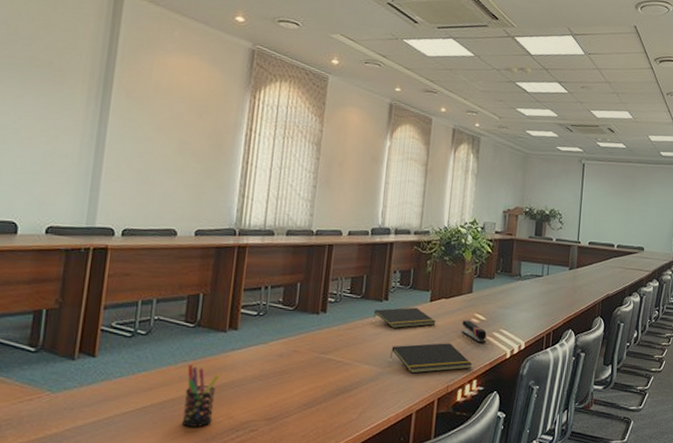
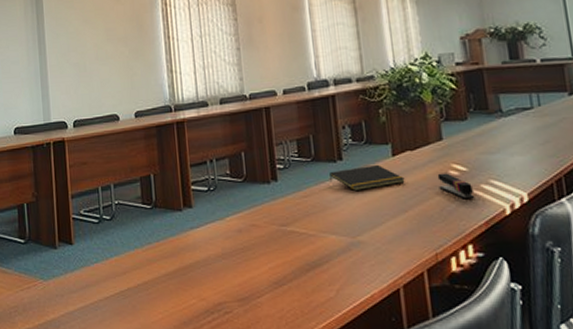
pen holder: present [181,365,220,427] -> none [153,247,186,310]
notepad: present [389,343,473,374] -> none [358,202,463,242]

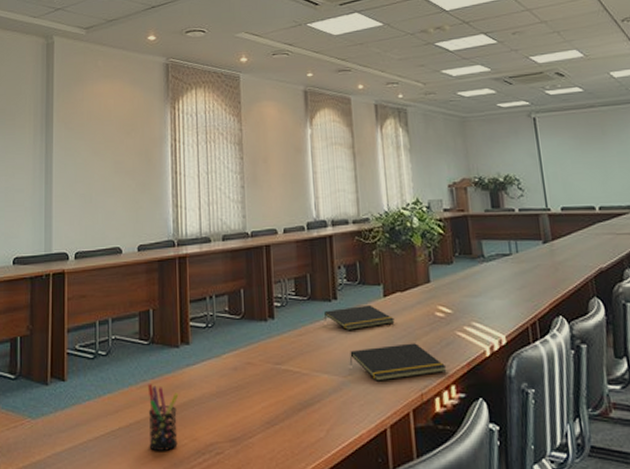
pen holder: none [153,247,186,310] -> present [147,384,179,451]
notepad: none [358,202,463,242] -> present [349,343,447,381]
stapler: present [437,173,475,200] -> none [424,314,459,341]

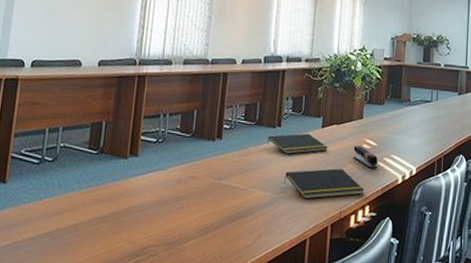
pen holder: present [147,384,179,451] -> none [85,190,121,252]
stapler: none [424,314,459,341] -> present [353,146,378,169]

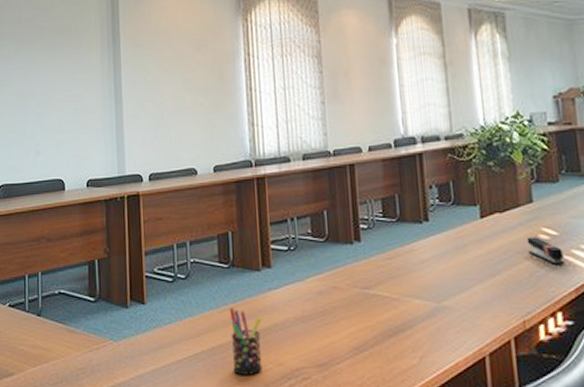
pen holder: none [85,190,121,252] -> present [229,308,262,375]
notepad: present [266,133,328,154] -> none [414,226,493,253]
notepad: present [283,168,365,199] -> none [443,267,553,307]

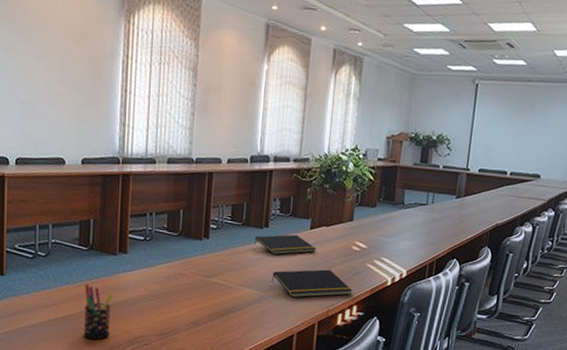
notepad: none [414,226,493,253] -> present [253,234,316,255]
notepad: none [443,267,553,307] -> present [271,269,353,298]
stapler: present [526,237,565,265] -> none [341,247,368,271]

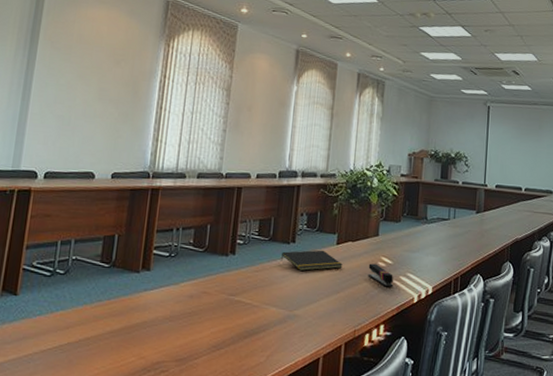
pen holder: present [83,284,114,340] -> none [96,304,133,367]
notepad: present [271,269,353,298] -> none [297,286,380,317]
stapler: none [341,247,368,271] -> present [368,263,394,287]

